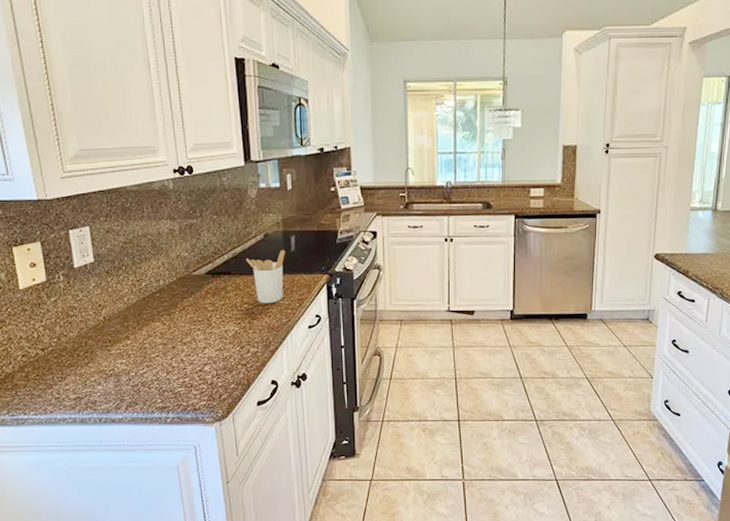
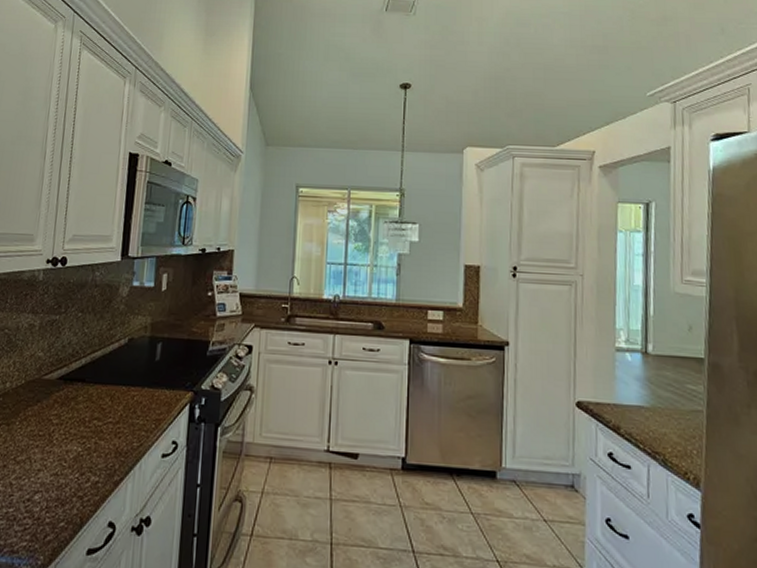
utensil holder: present [247,250,286,304] -> none [105,358,150,422]

